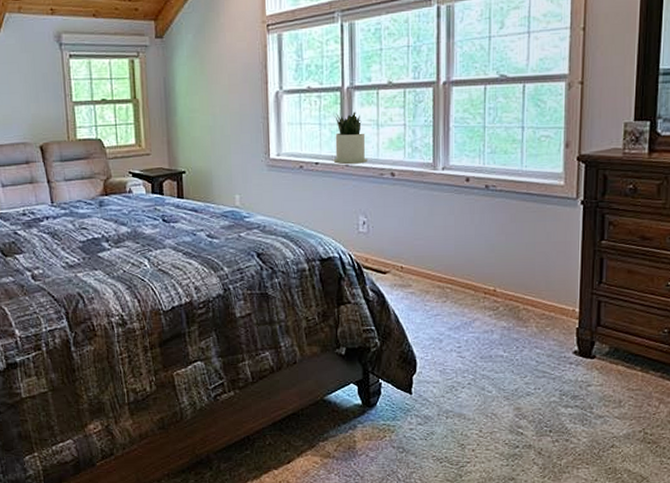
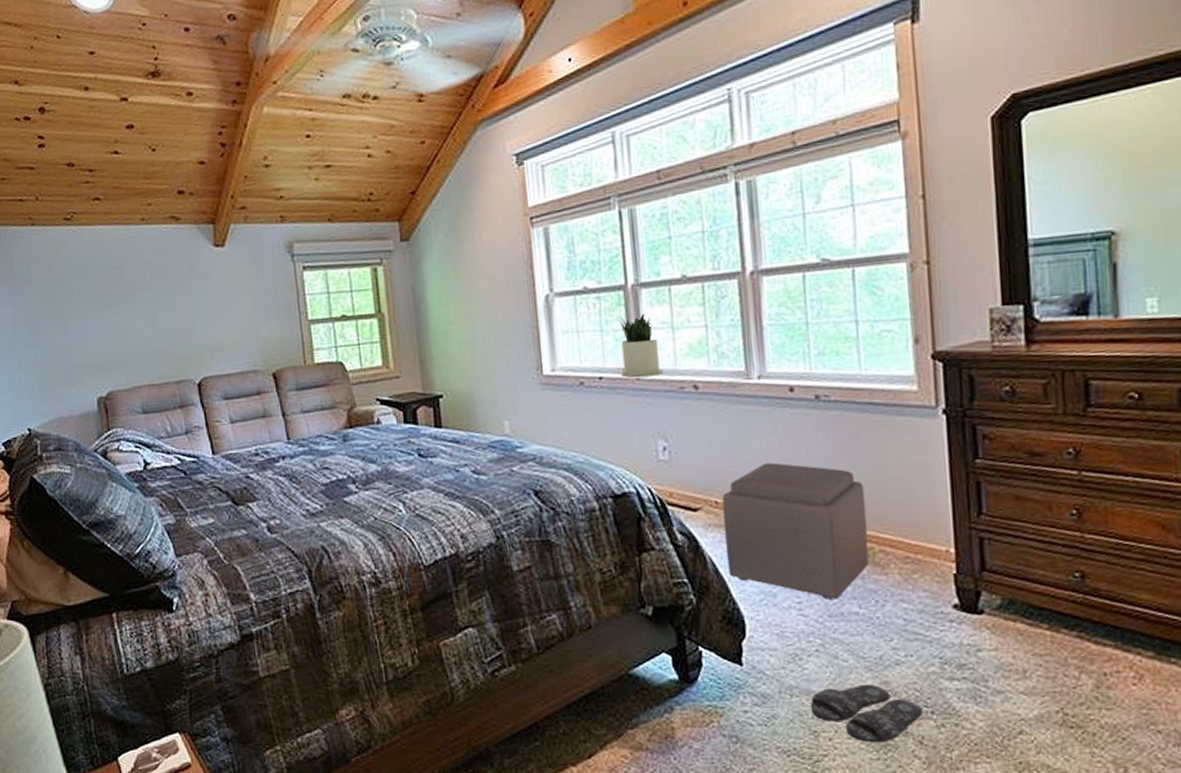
ottoman: none [406,237,516,345] -> present [722,462,869,600]
slippers: none [460,409,544,453] -> present [810,684,923,743]

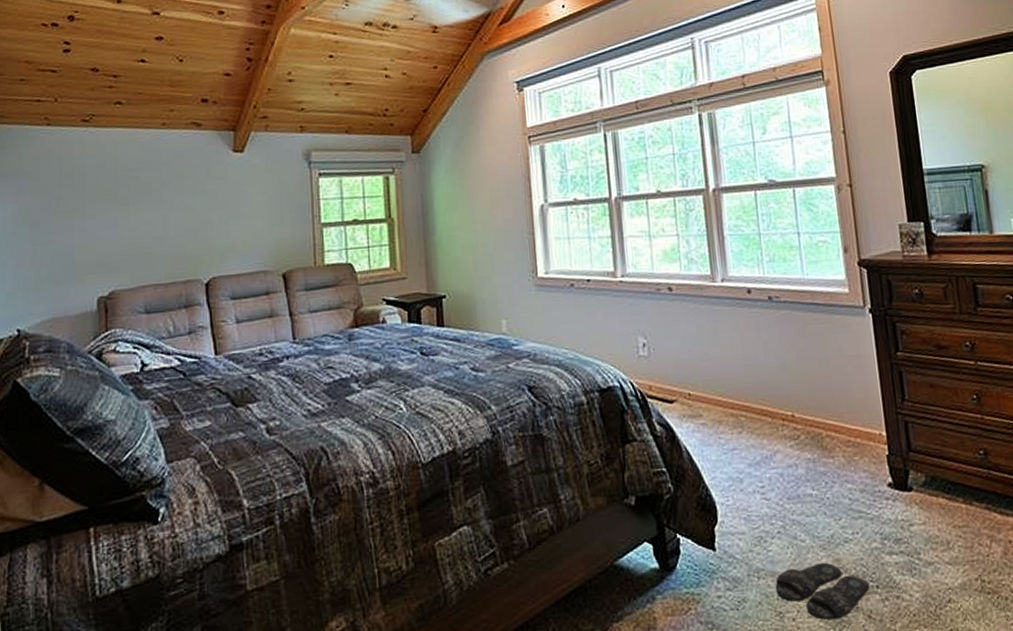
planter: present [619,313,664,379] -> none [604,223,643,281]
ottoman: present [722,462,869,600] -> none [694,357,819,483]

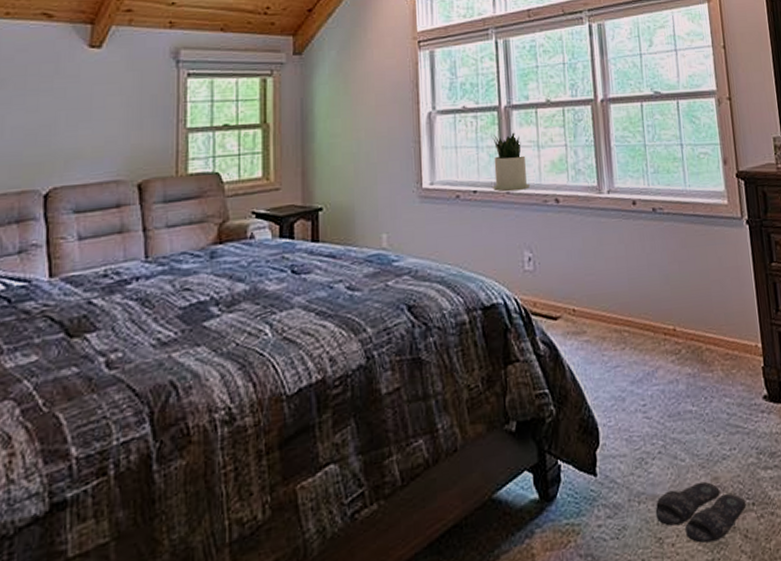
planter: none [604,223,643,281] -> present [492,132,531,193]

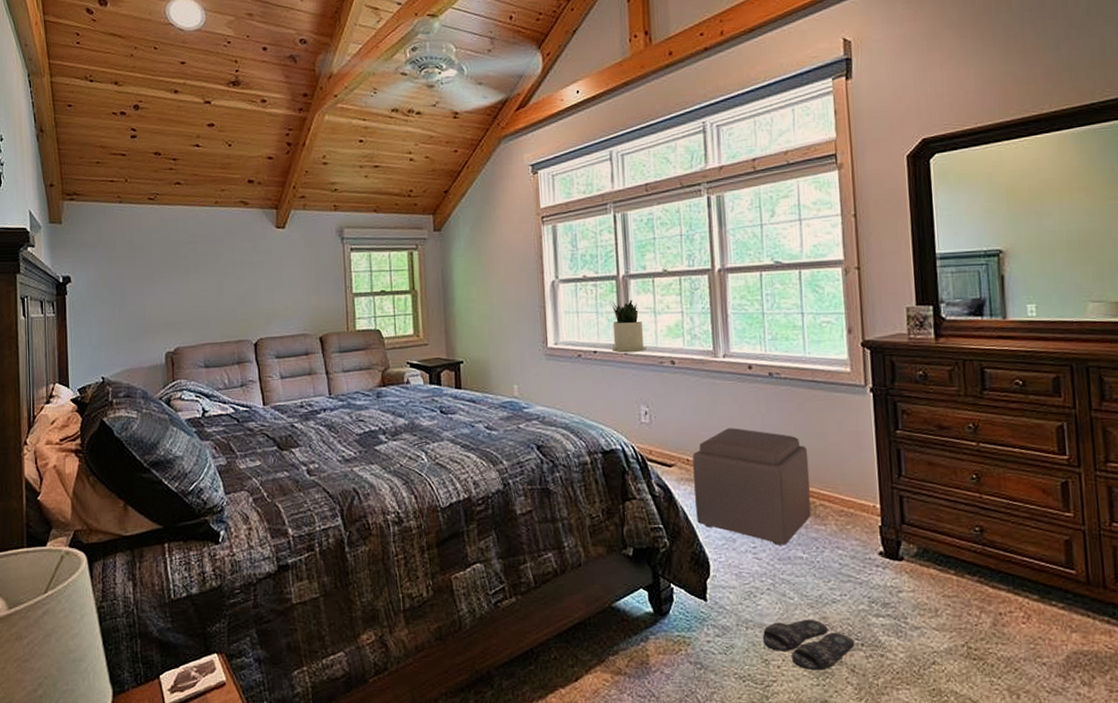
ottoman: none [579,270,698,400] -> present [692,428,811,545]

